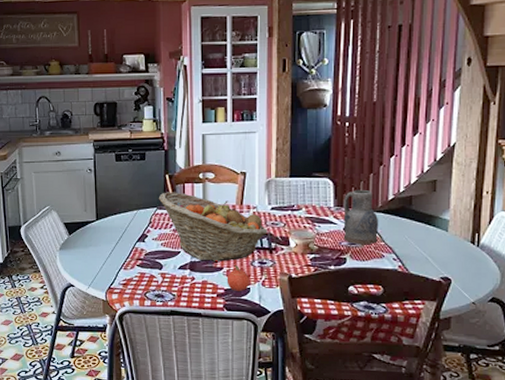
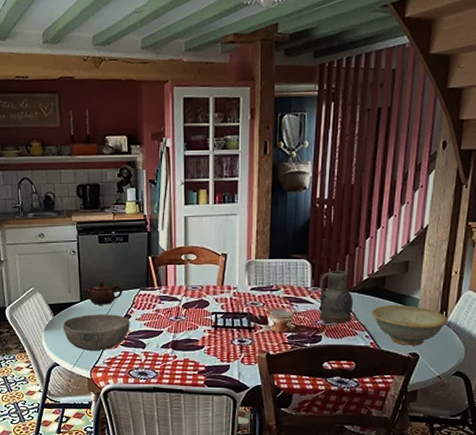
bowl: none [78,234,147,272] -> present [62,314,130,351]
teapot: none [99,199,139,224] -> present [83,280,123,305]
fruit basket: present [158,192,268,262] -> none [141,273,247,340]
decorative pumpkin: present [226,264,250,291] -> none [207,343,230,368]
dish: none [398,226,480,269] -> present [371,305,448,346]

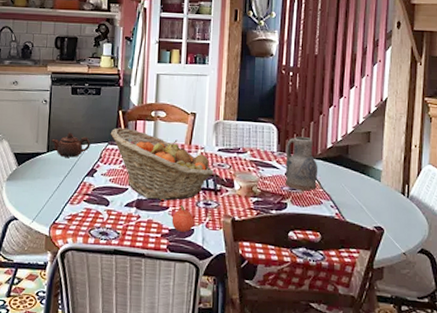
bowl: present [62,314,130,351] -> none [26,166,96,206]
fruit basket: none [141,273,247,340] -> present [110,128,214,201]
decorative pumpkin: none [207,343,230,368] -> present [171,204,195,232]
dish: present [371,305,448,346] -> none [336,175,410,219]

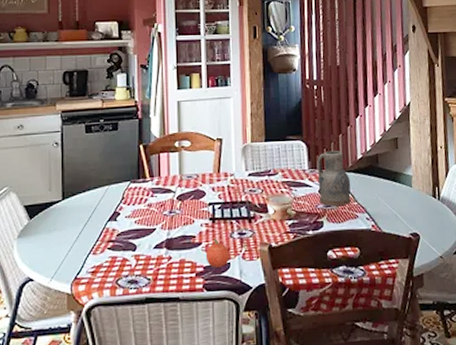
teapot: present [51,132,91,158] -> none [66,174,111,203]
fruit basket: present [110,128,214,201] -> none [132,163,246,237]

